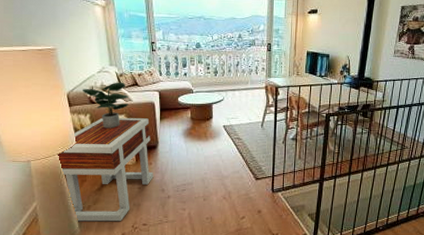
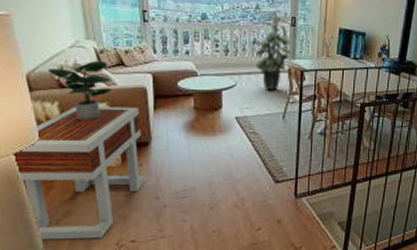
indoor plant: none [236,39,268,104] -> present [252,11,293,91]

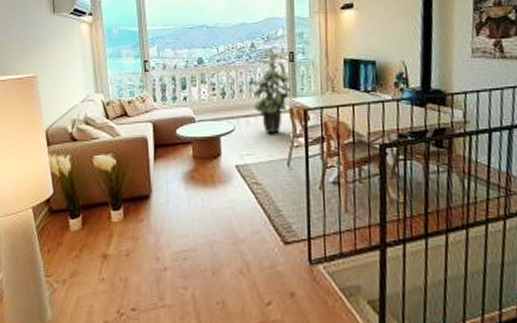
side table: present [14,106,145,240] -> none [31,158,146,304]
potted plant: present [47,60,112,121] -> none [62,112,116,173]

